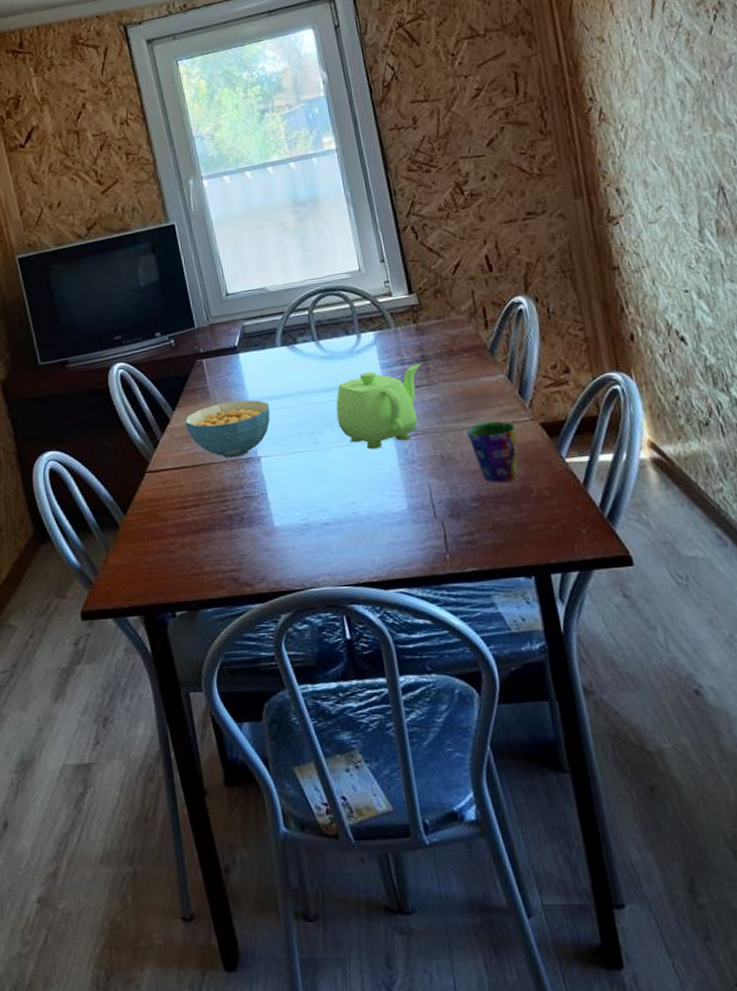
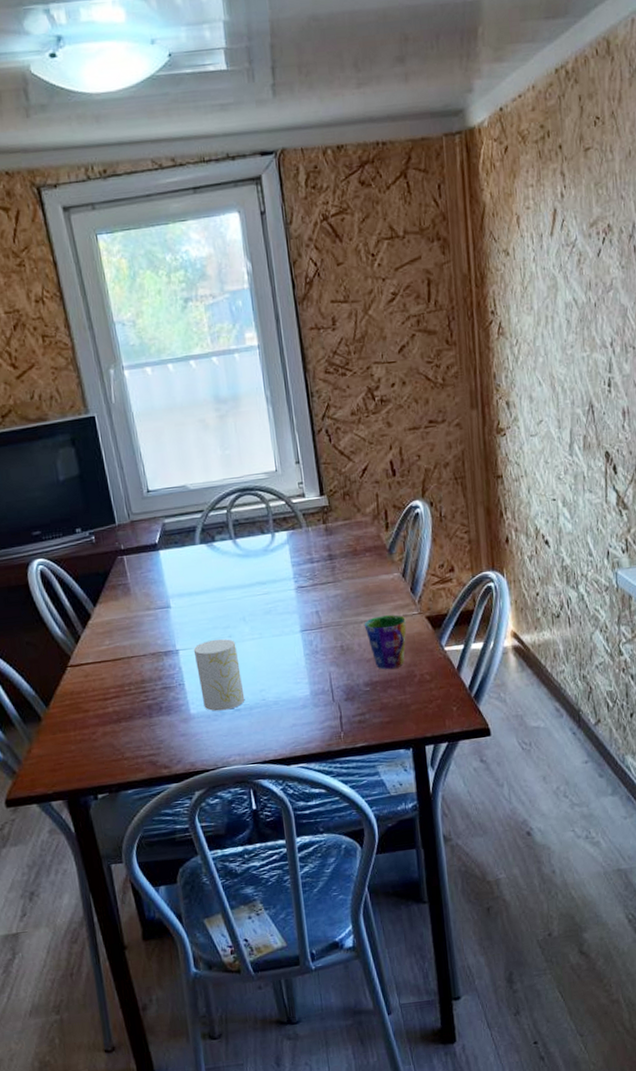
cereal bowl: present [185,400,271,459] -> none [106,596,189,652]
cup: none [276,446,334,525] -> present [193,639,245,711]
teapot: present [336,363,420,450] -> none [249,562,327,642]

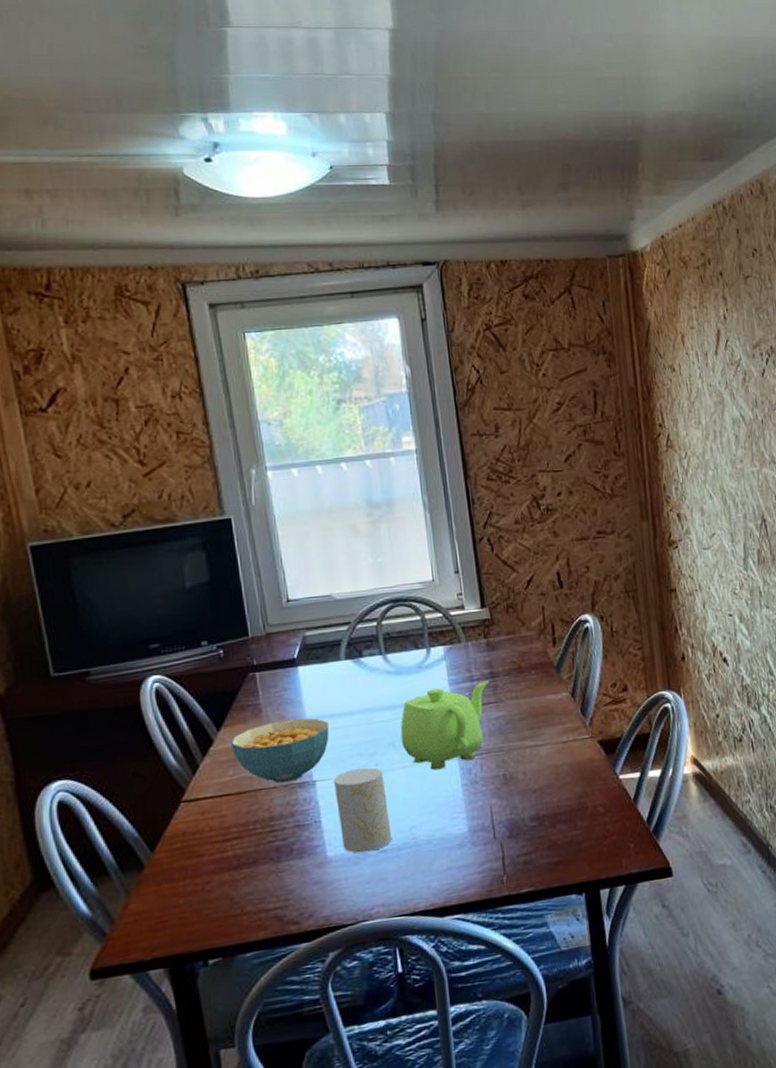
cereal bowl: none [106,596,189,652] -> present [231,718,330,784]
teapot: none [249,562,327,642] -> present [400,680,489,771]
cup: present [364,614,407,669] -> none [529,739,577,801]

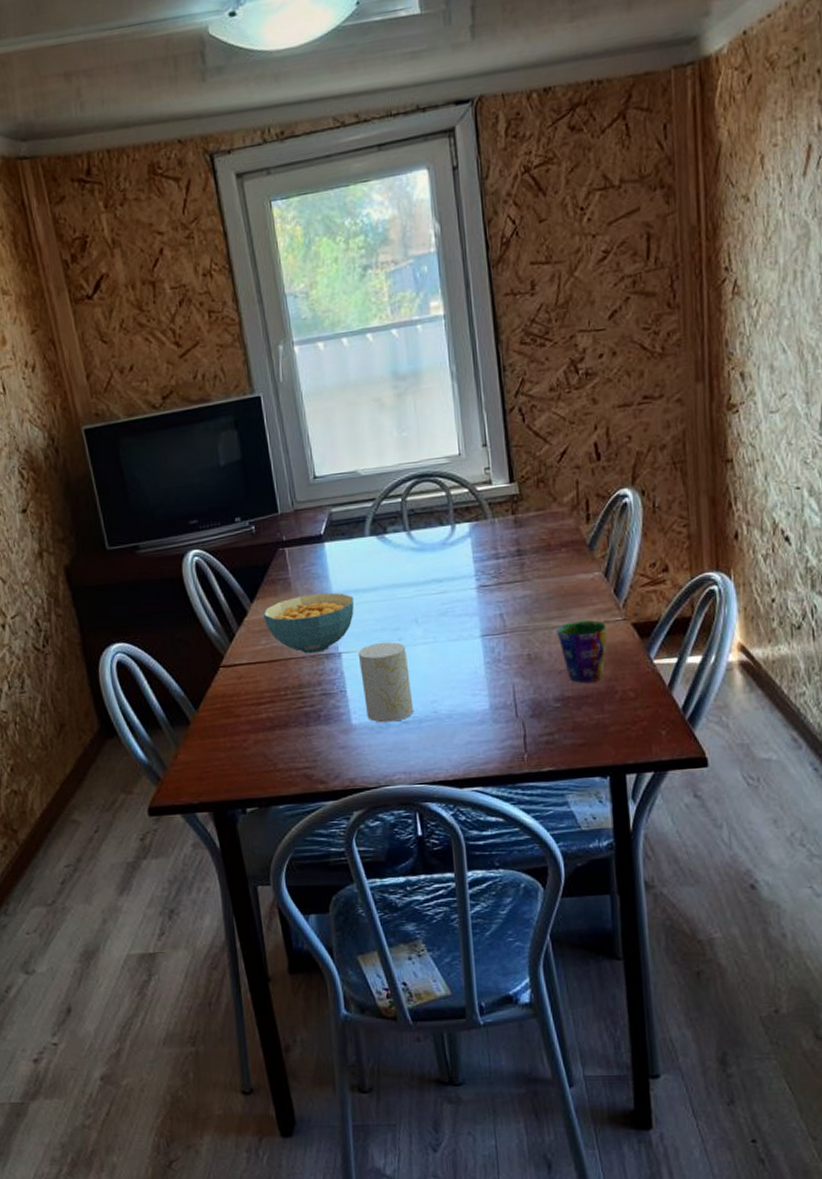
teapot: present [400,680,489,771] -> none [423,558,515,647]
cup: none [529,739,577,801] -> present [556,620,608,683]

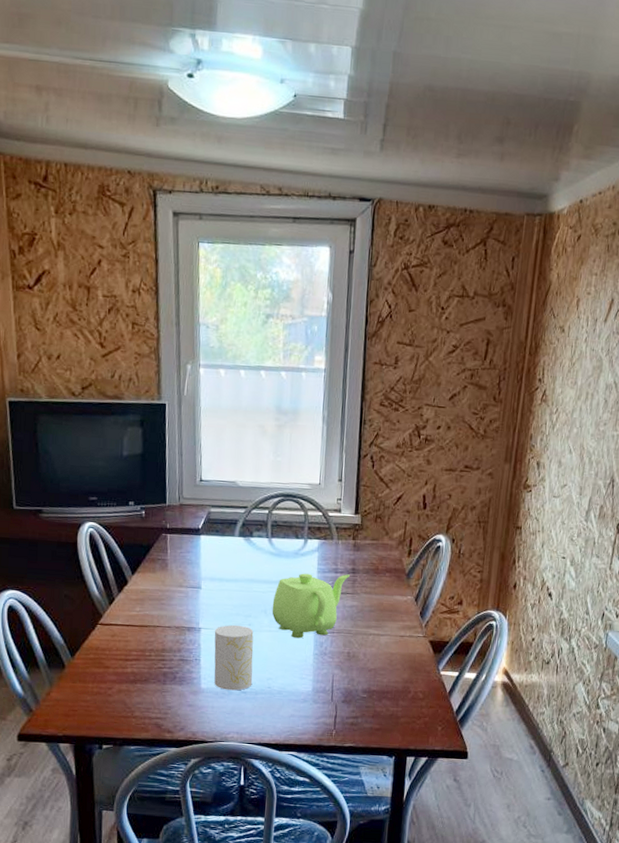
cereal bowl: present [264,592,354,654] -> none [141,576,218,625]
teapot: none [423,558,515,647] -> present [272,573,350,639]
cup: present [556,620,608,683] -> none [372,632,412,682]

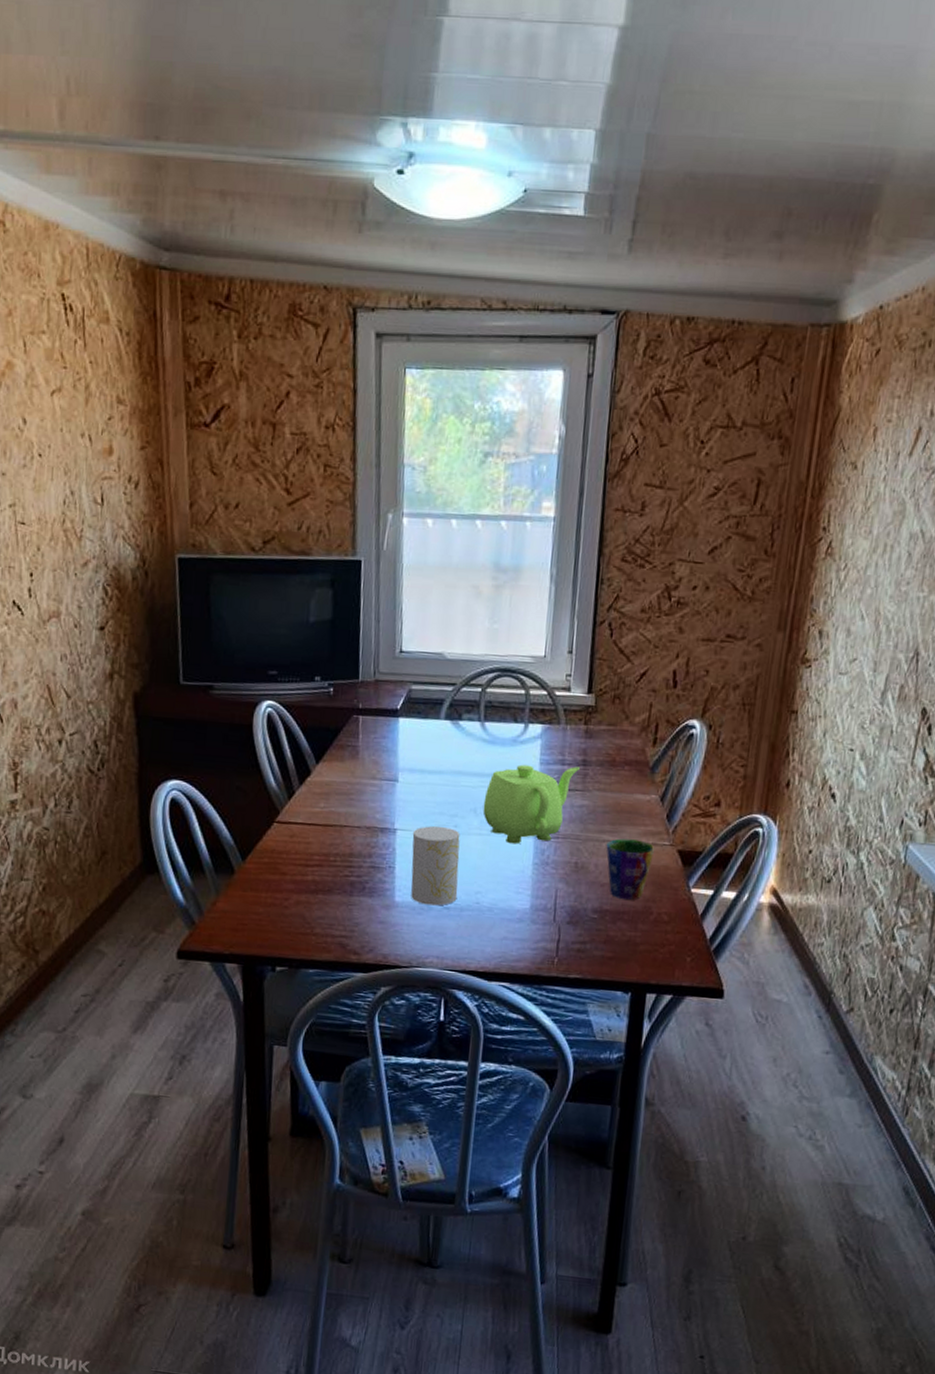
cup: none [372,632,412,682] -> present [606,838,655,900]

